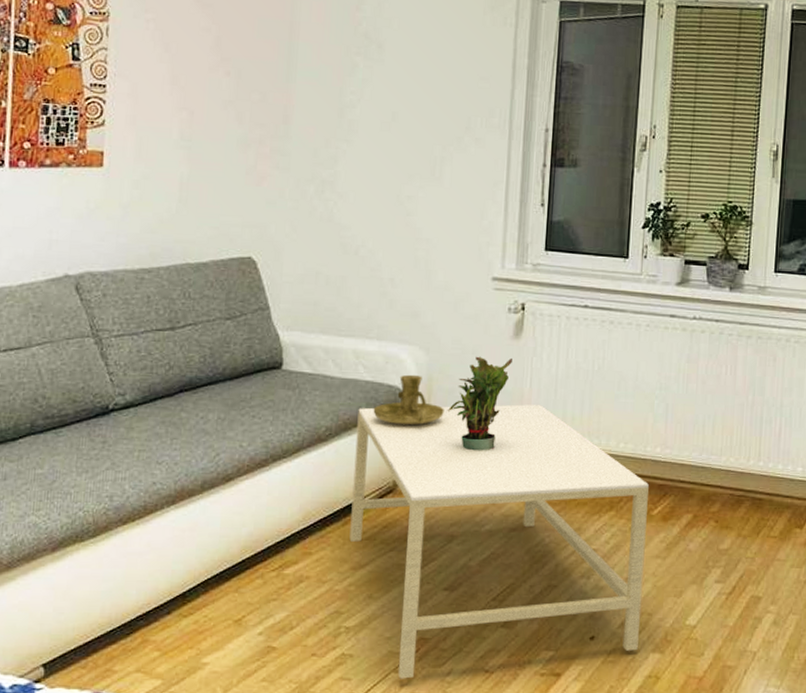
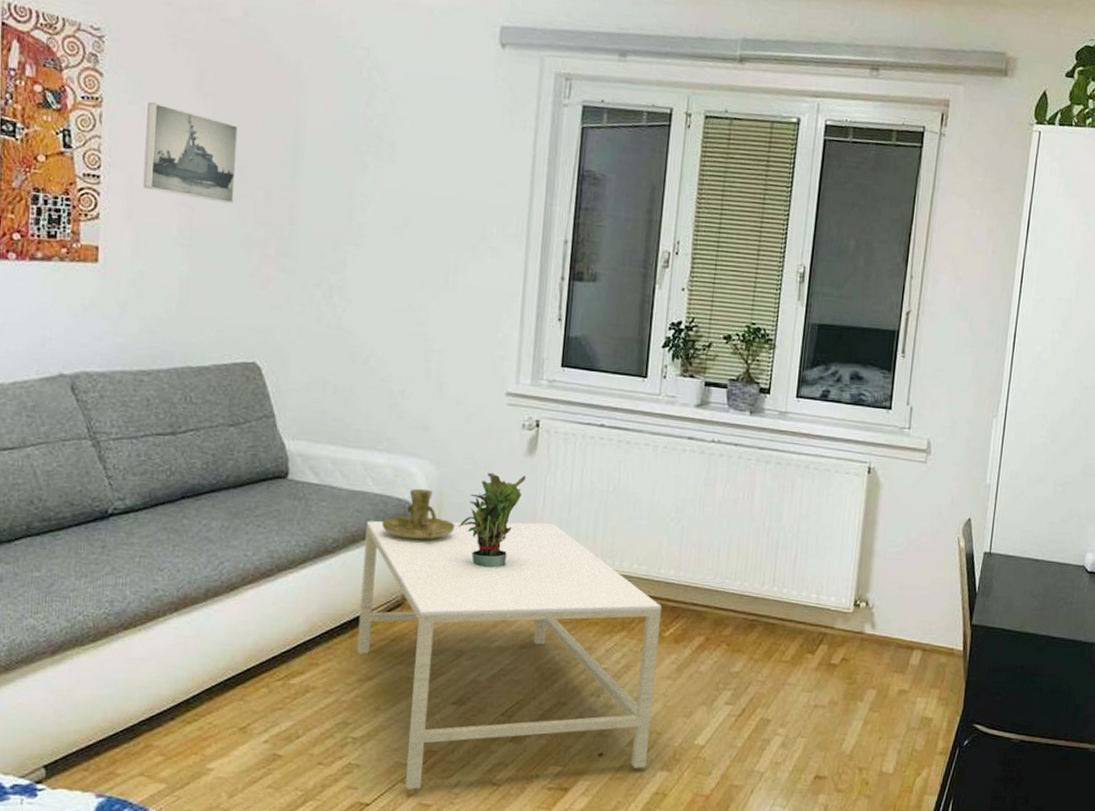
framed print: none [146,15,236,107] -> present [143,102,239,204]

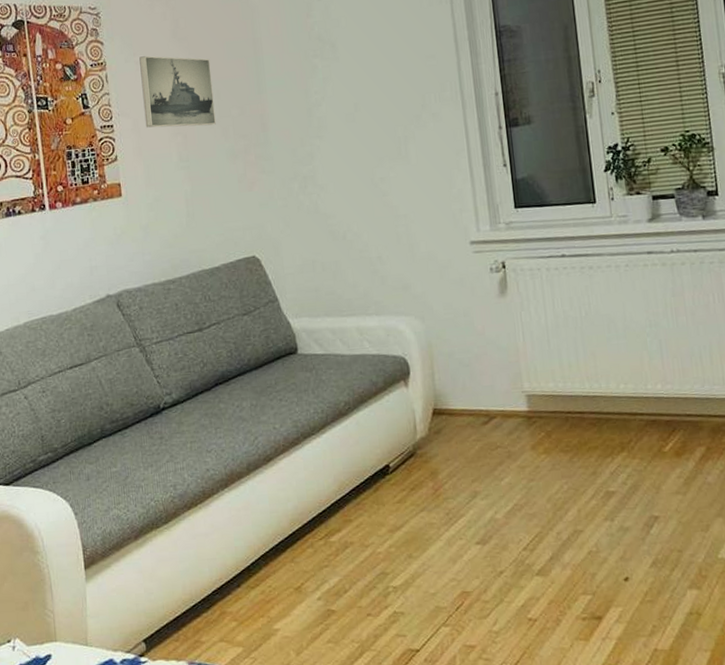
coffee table: present [357,521,662,790] -> none [370,356,674,632]
candle holder: present [382,488,455,540] -> none [383,343,448,392]
potted plant: present [456,472,526,568] -> none [449,315,503,409]

